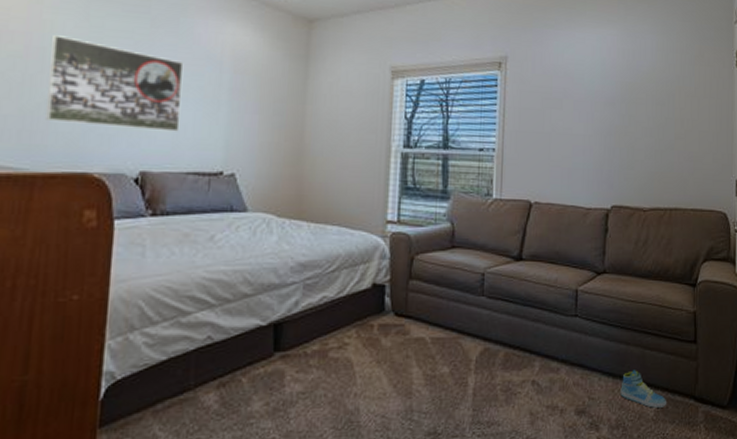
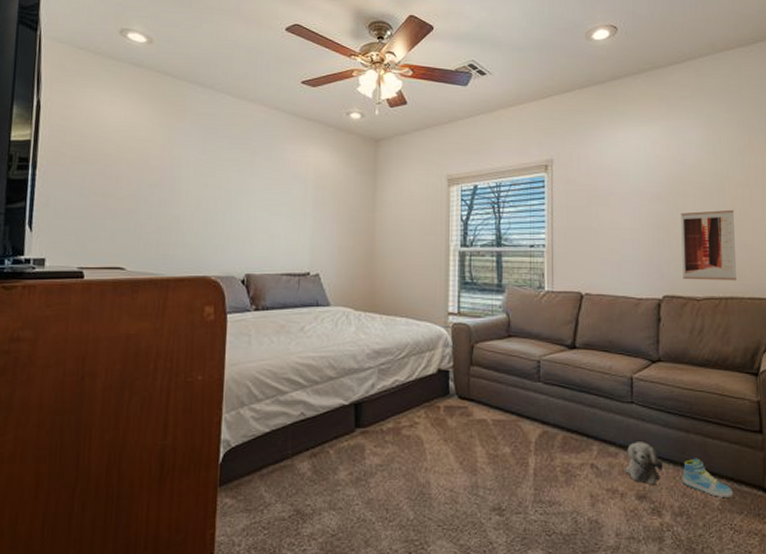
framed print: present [46,35,184,132] -> none [176,167,277,240]
plush toy: none [566,356,604,399] -> present [625,442,664,484]
wall art: none [631,119,683,192] -> present [681,209,737,281]

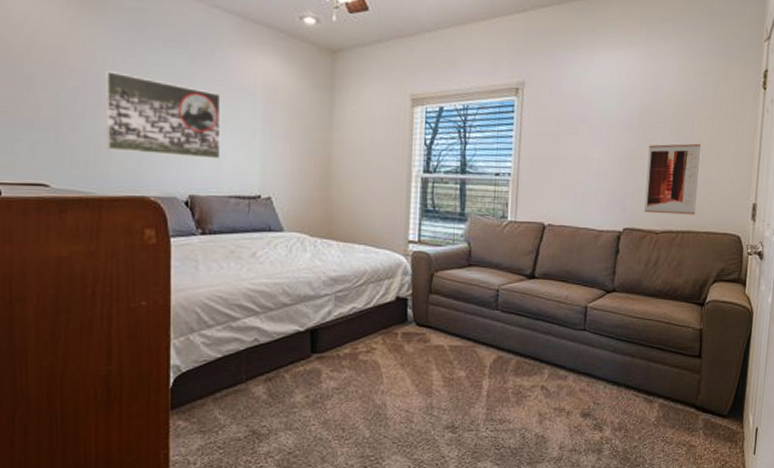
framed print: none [176,167,277,240] -> present [106,71,221,159]
plush toy: present [625,442,664,484] -> none [572,366,609,403]
sneaker: present [682,458,734,497] -> none [624,380,669,414]

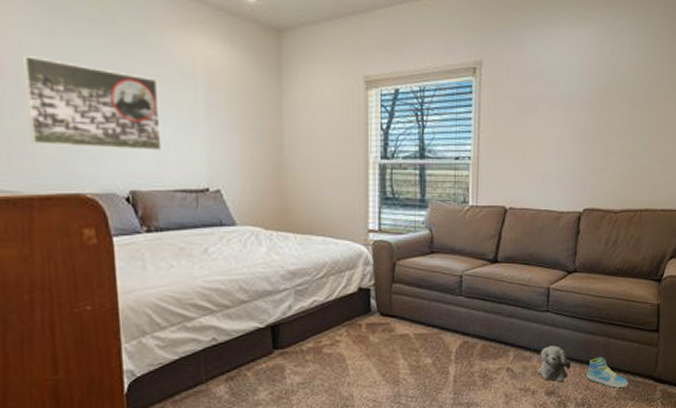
plush toy: none [572,366,609,403] -> present [537,345,572,382]
sneaker: none [624,380,669,414] -> present [586,356,629,388]
wall art: present [644,143,701,215] -> none [604,121,657,193]

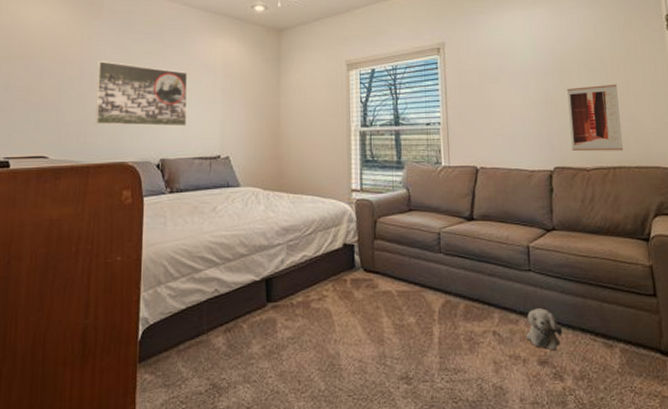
sneaker: present [586,356,629,388] -> none [581,322,632,361]
wall art: none [604,121,657,193] -> present [567,84,624,152]

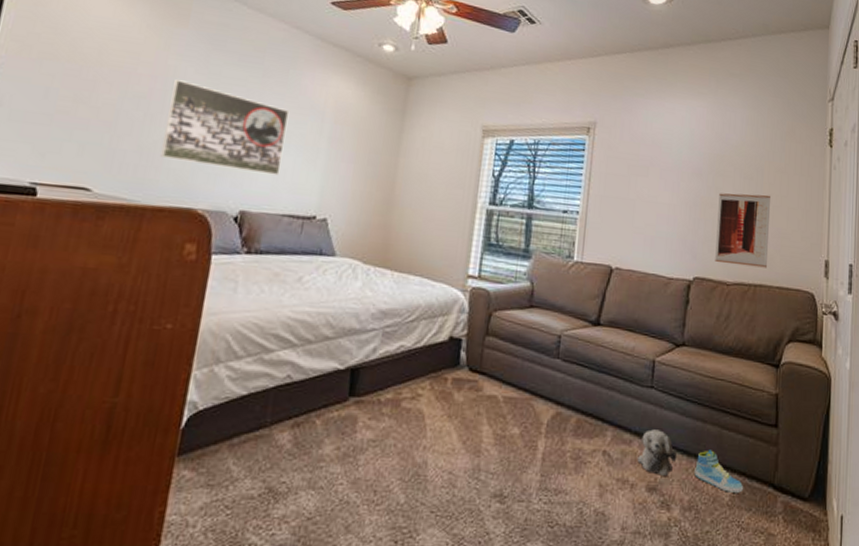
sneaker: none [581,322,632,361] -> present [694,450,744,493]

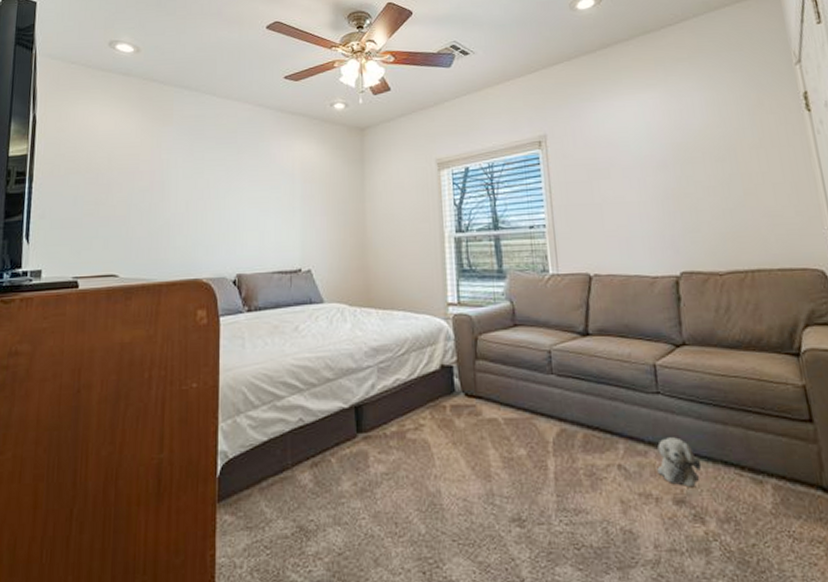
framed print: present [160,79,290,175] -> none [167,170,264,239]
sneaker: present [694,450,744,493] -> none [724,454,788,499]
wall art: present [715,193,770,268] -> none [691,174,763,253]

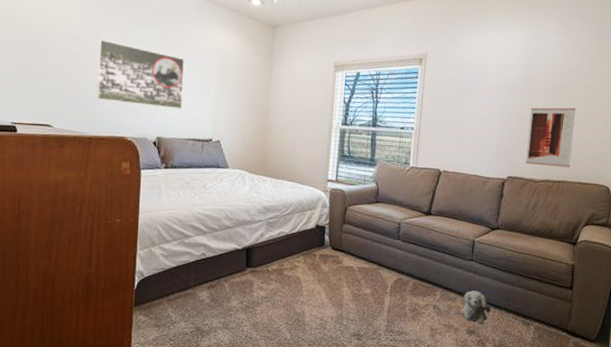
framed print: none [167,170,264,239] -> present [96,39,185,109]
wall art: none [691,174,763,253] -> present [525,107,576,168]

